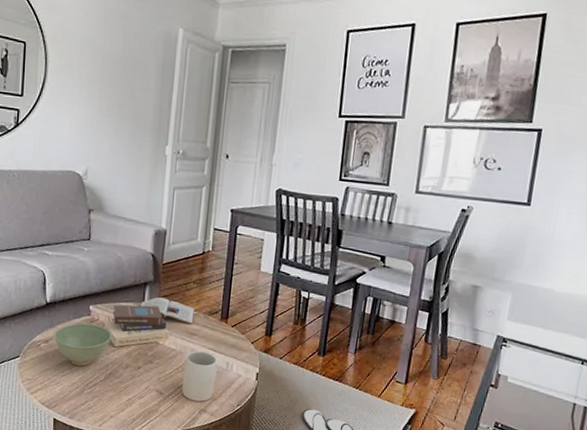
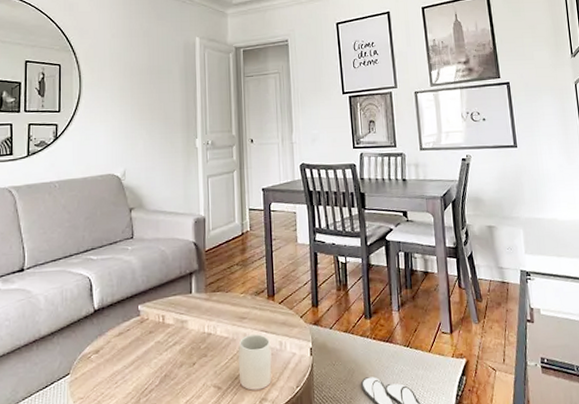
bowl: present [54,322,112,366] -> none [104,324,164,373]
books: present [103,305,171,348] -> none [153,294,222,346]
magazine: present [140,297,195,324] -> none [188,285,242,308]

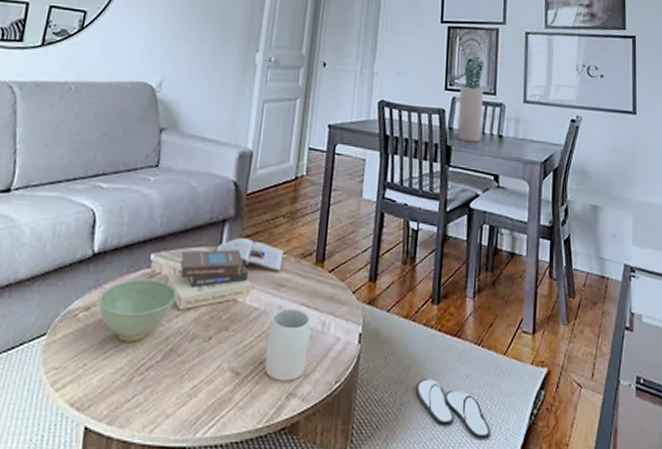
bowl: none [104,324,164,373] -> present [98,278,178,342]
books: none [153,294,222,346] -> present [166,249,253,311]
magazine: none [188,285,242,308] -> present [215,238,284,271]
vase: none [365,116,388,188] -> present [457,54,484,143]

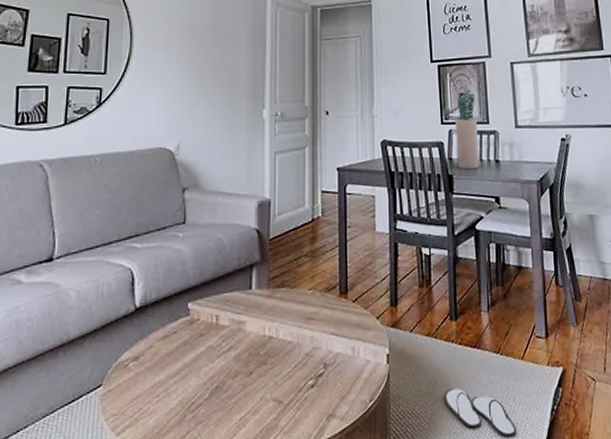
bowl: present [98,278,178,342] -> none [145,325,217,385]
books: present [166,249,253,311] -> none [205,291,285,352]
magazine: present [215,238,284,271] -> none [247,279,309,307]
mug: present [264,308,311,381] -> none [303,338,342,405]

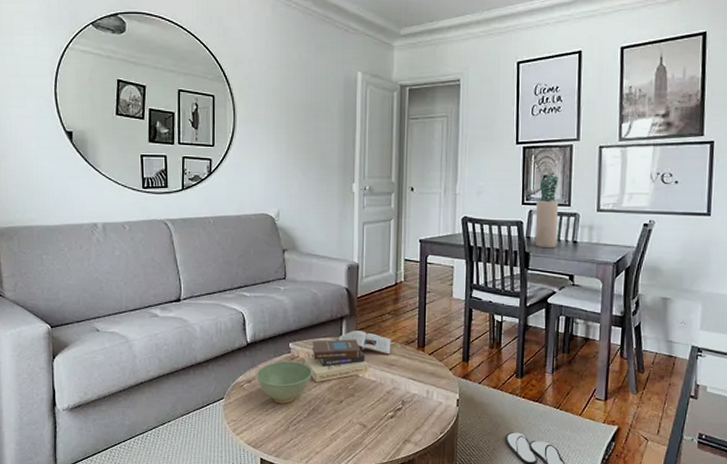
bowl: none [145,325,217,385] -> present [256,361,313,404]
books: none [205,291,285,352] -> present [303,339,370,383]
magazine: none [247,279,309,307] -> present [338,331,391,354]

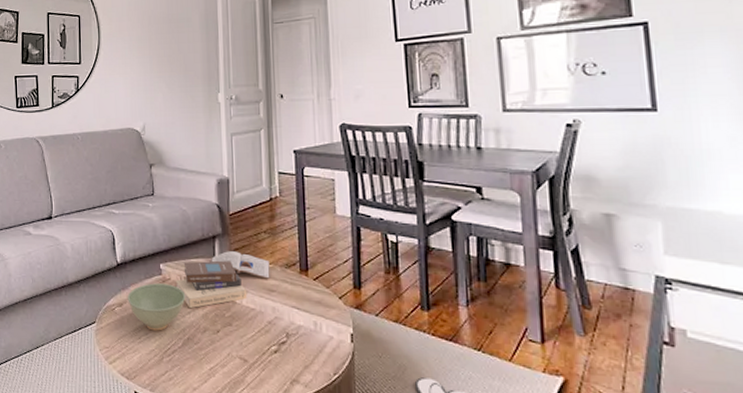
vase: present [534,171,559,249] -> none [425,68,456,157]

